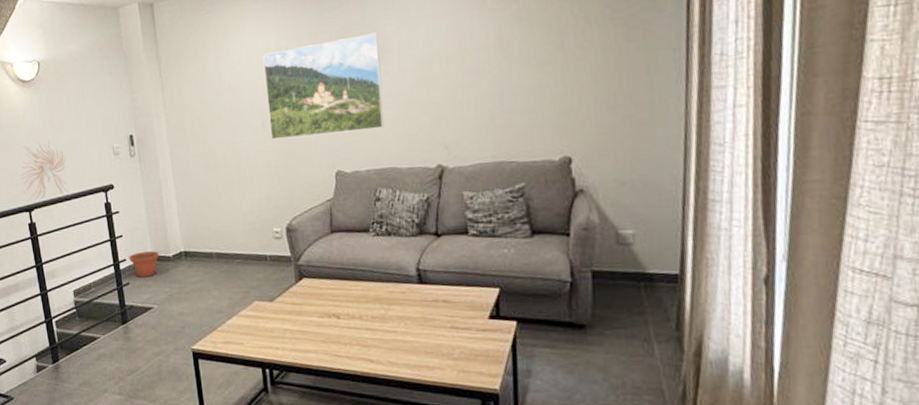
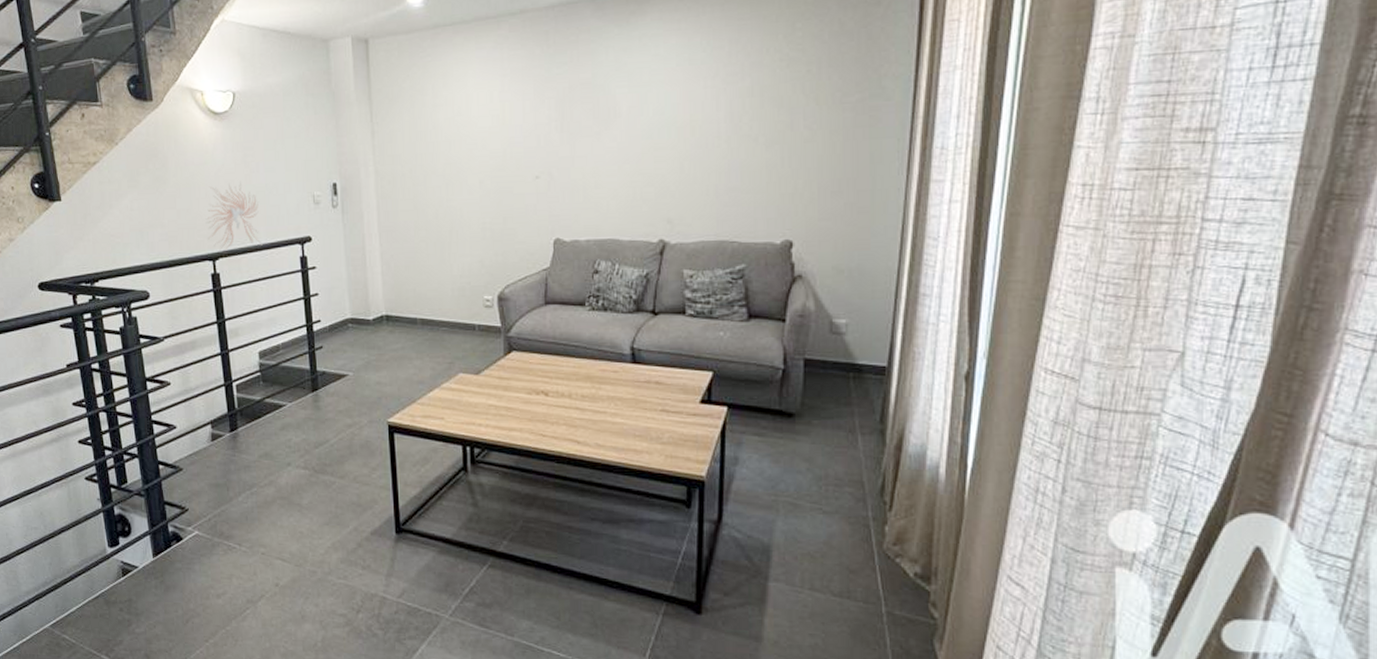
plant pot: present [128,251,159,277] -> none [323,313,358,341]
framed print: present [262,32,385,140] -> none [484,94,608,200]

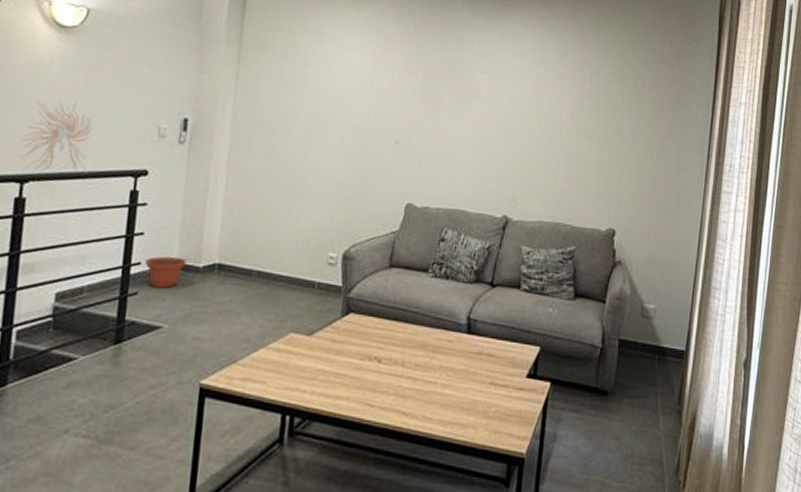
plant pot: none [323,313,358,341] -> present [144,256,187,288]

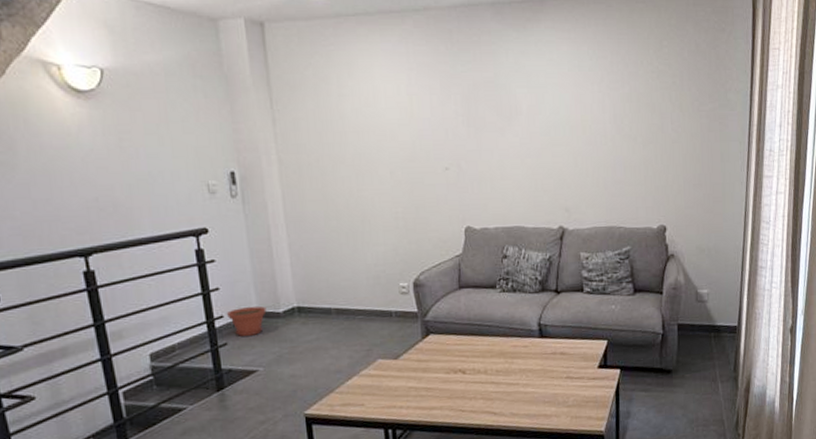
wall sculpture: present [19,101,93,173] -> none [71,169,148,244]

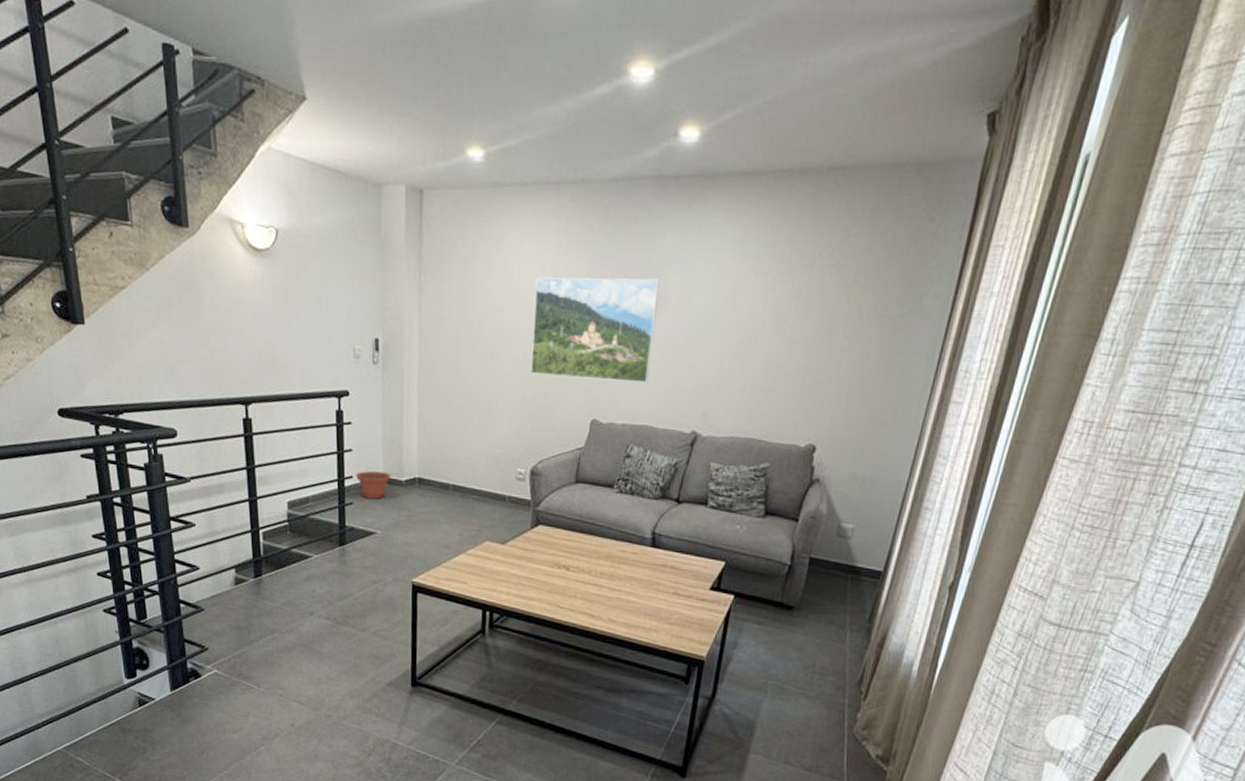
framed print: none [391,93,513,190] -> present [530,277,659,383]

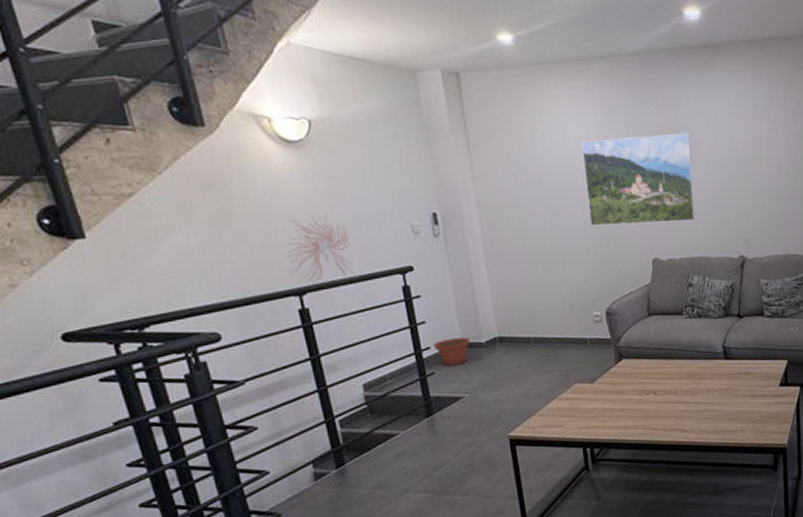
wall sculpture: none [239,326,298,395] -> present [286,213,358,284]

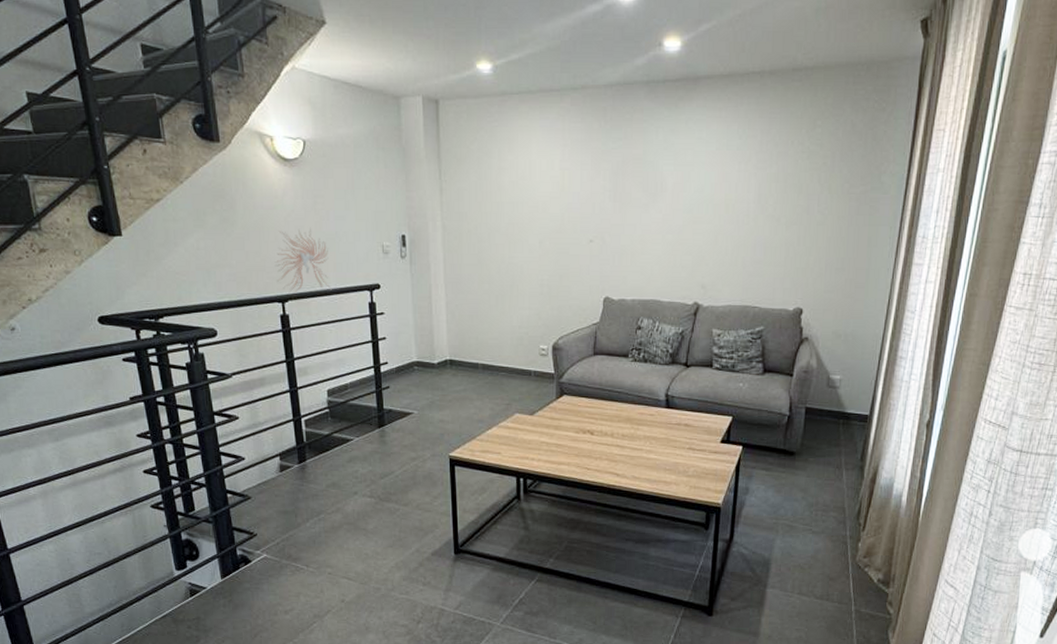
plant pot: present [432,337,470,366] -> none [390,357,424,382]
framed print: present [581,133,696,226] -> none [545,170,655,262]

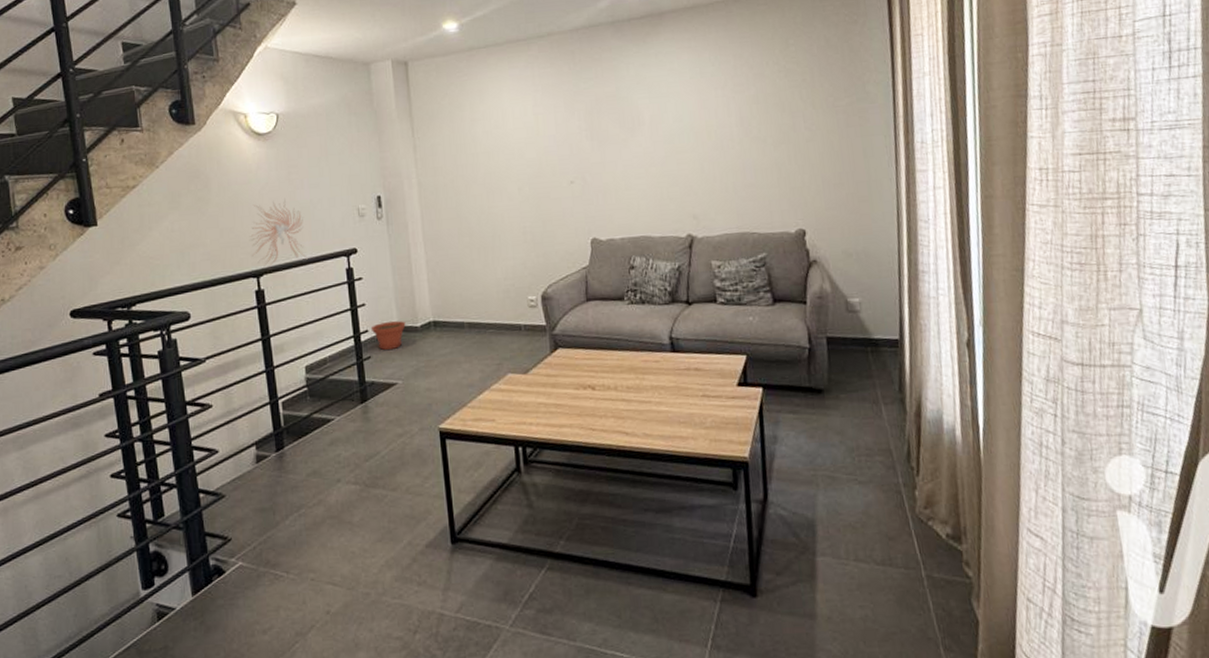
plant pot: none [390,357,424,382] -> present [370,321,406,350]

